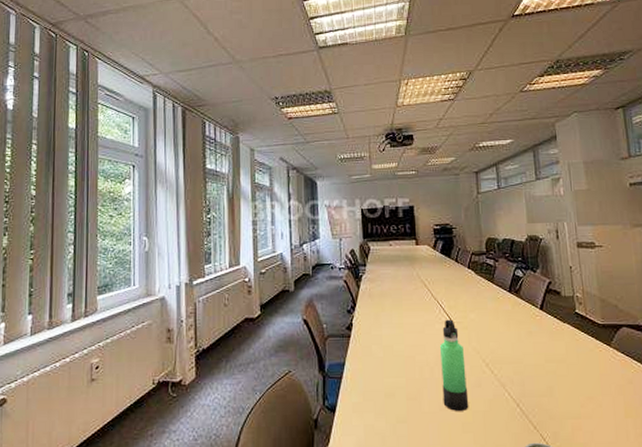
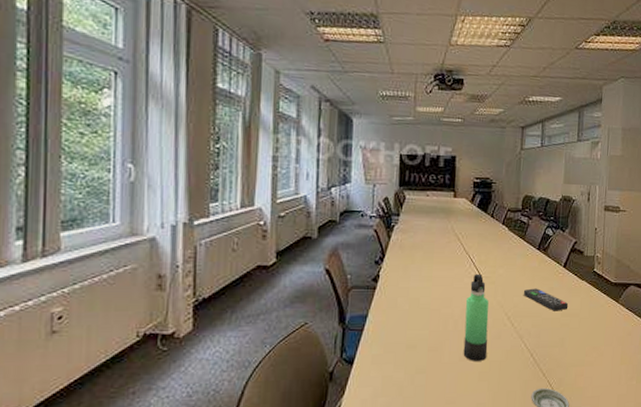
remote control: none [499,333,552,357] -> present [523,288,569,311]

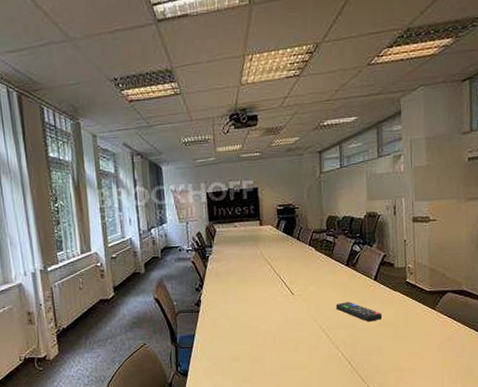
thermos bottle: present [463,273,489,361] -> none [281,292,306,370]

